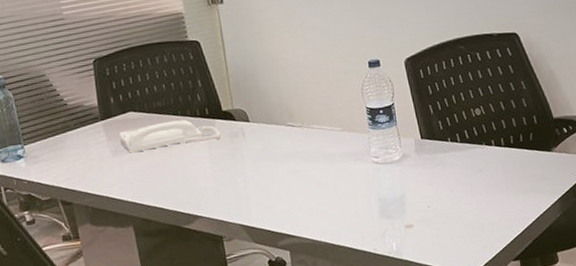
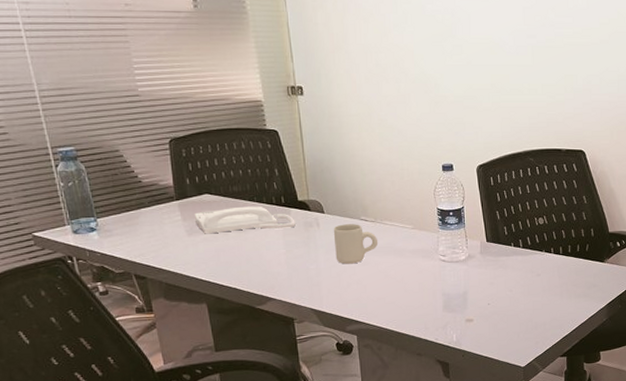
mug: none [259,130,307,174] -> present [333,224,379,264]

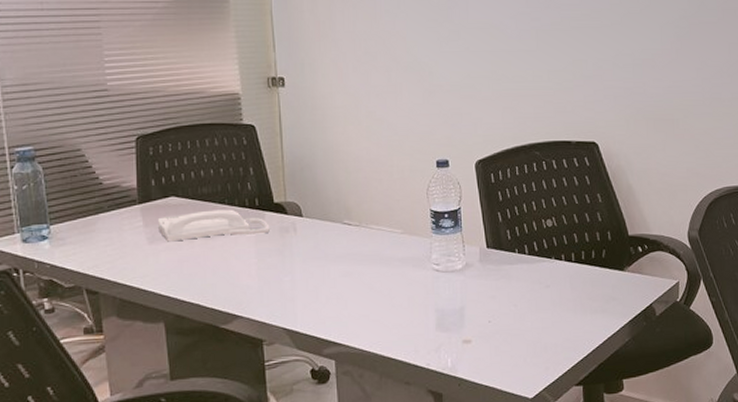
mug: present [333,224,379,264] -> none [312,228,363,276]

